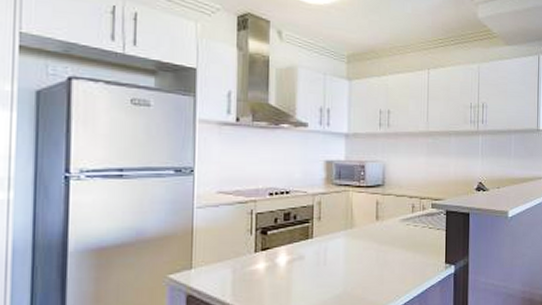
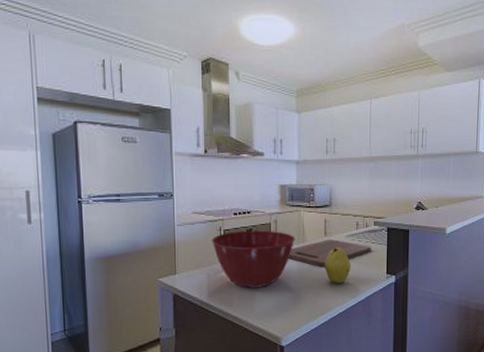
mixing bowl: none [239,213,342,284] -> present [211,230,295,288]
cutting board: none [333,224,429,257] -> present [288,240,372,267]
fruit: none [375,233,406,277] -> present [324,247,351,284]

